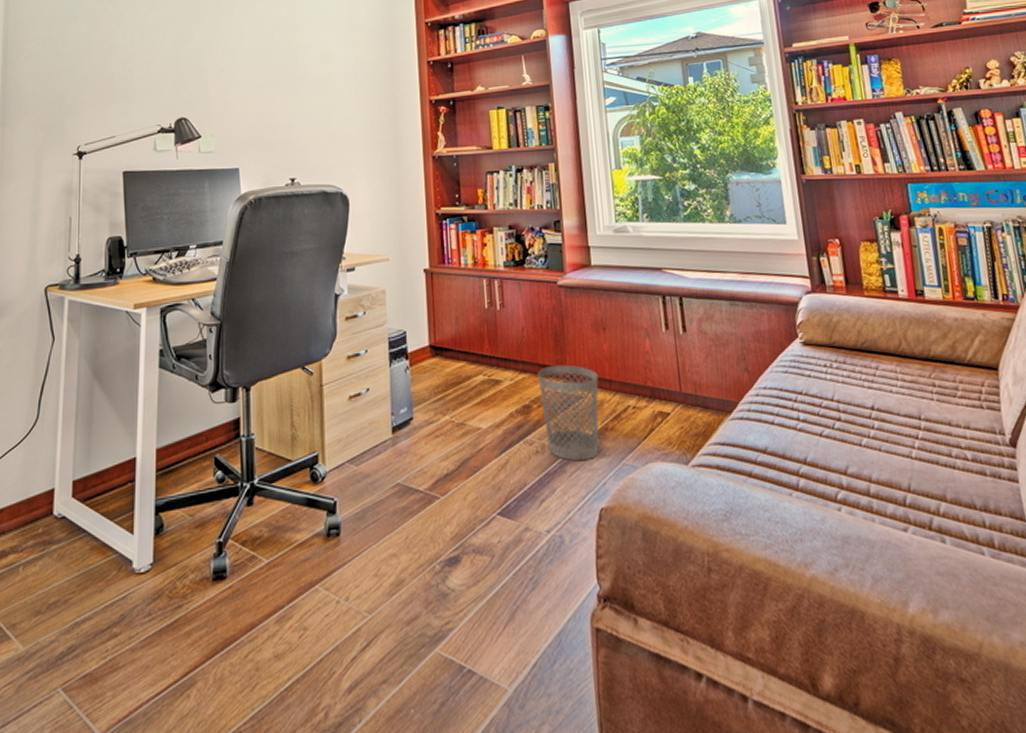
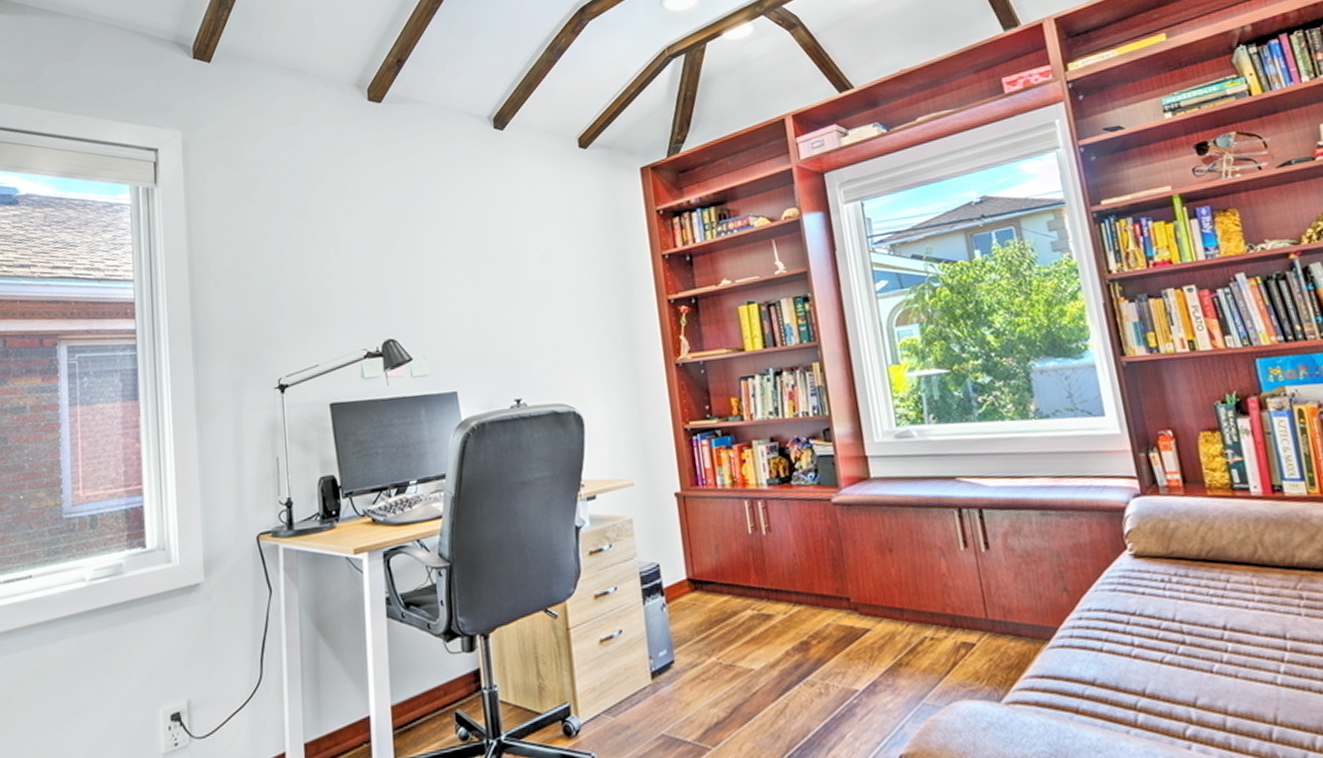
wastebasket: present [537,364,599,462] -> none [814,593,893,703]

